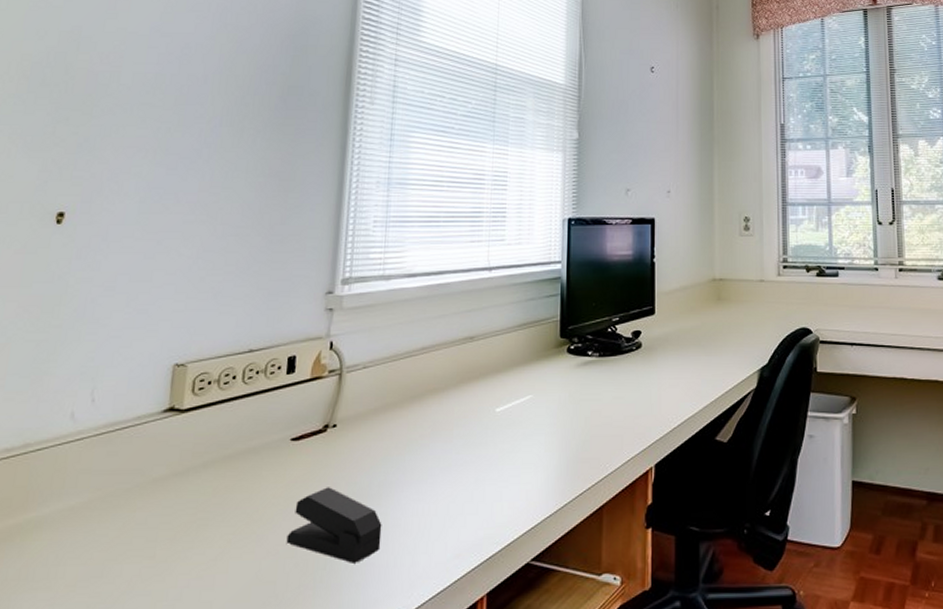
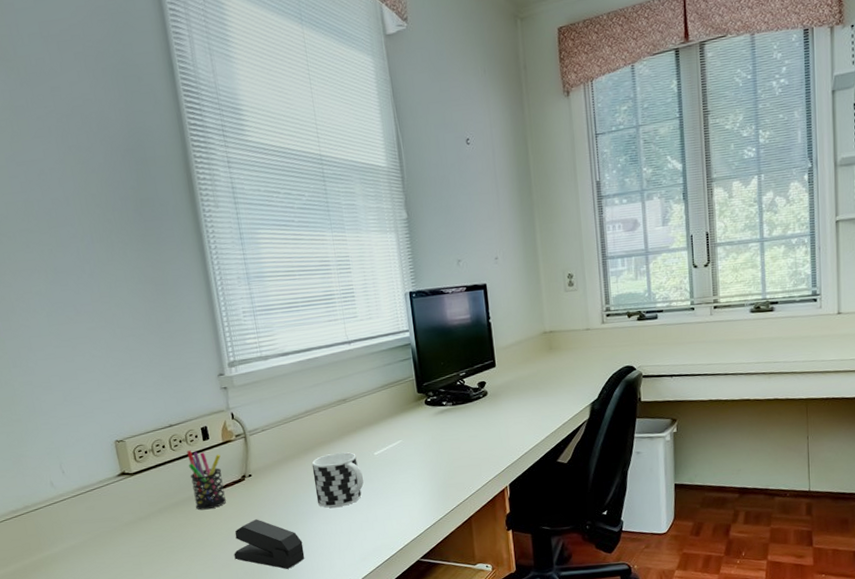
pen holder: none [253,385,304,469] -> present [186,450,227,510]
cup: none [412,404,478,480] -> present [311,452,364,508]

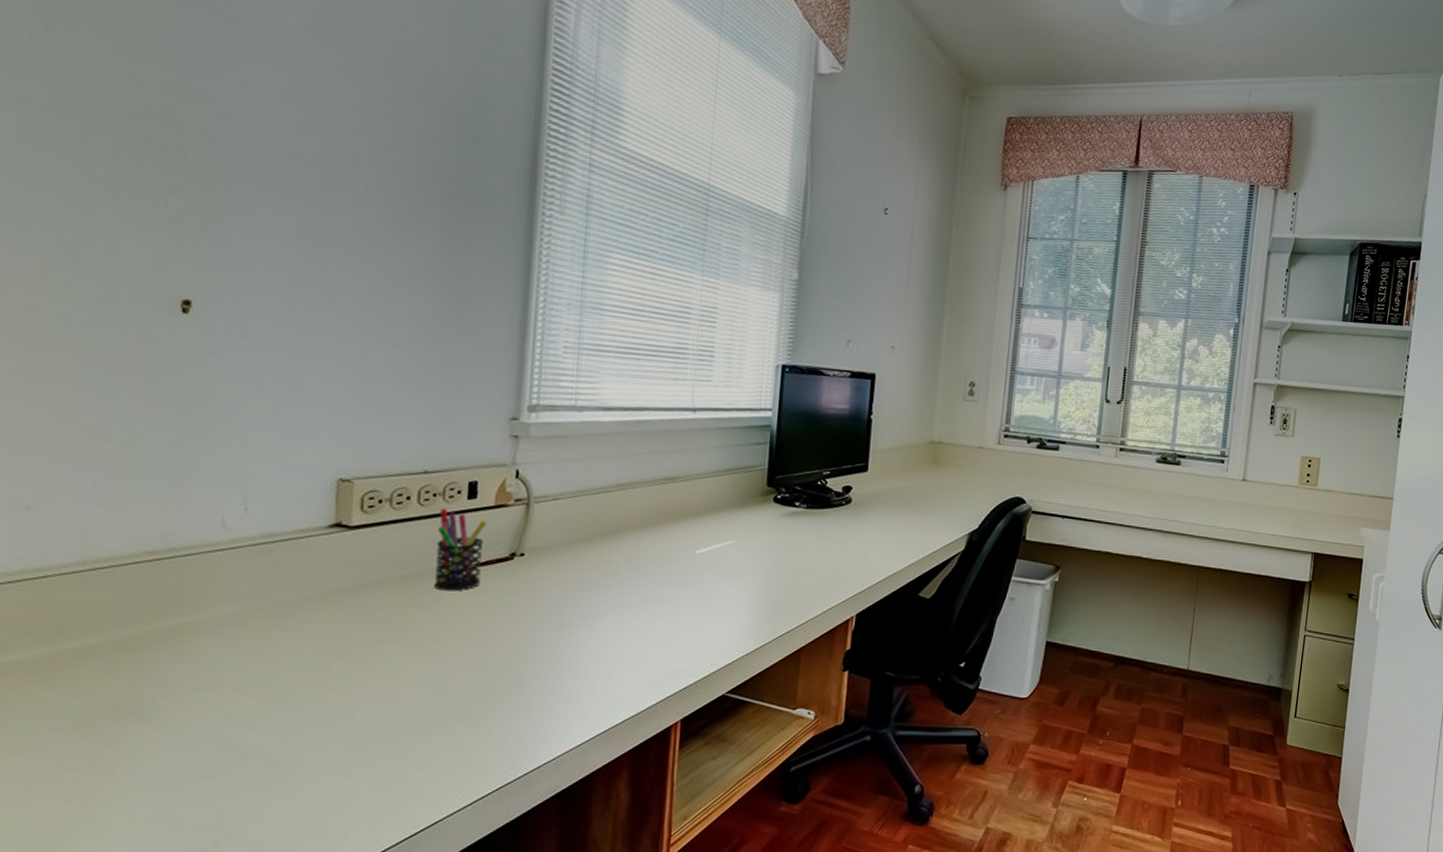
stapler: present [234,519,305,569] -> none [472,613,574,685]
cup: present [311,452,364,508] -> none [606,542,676,613]

